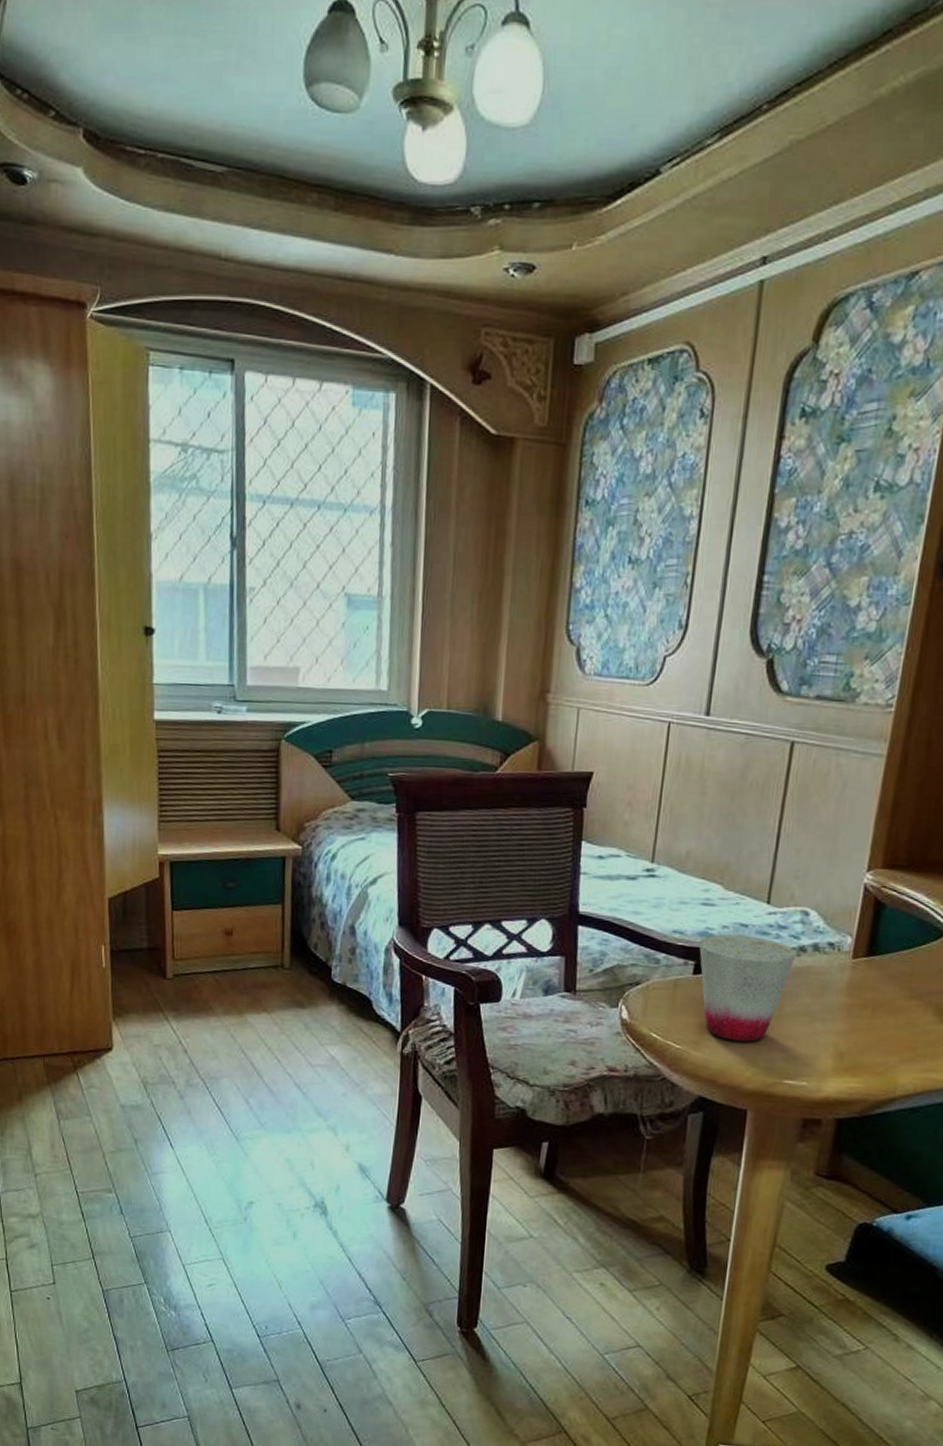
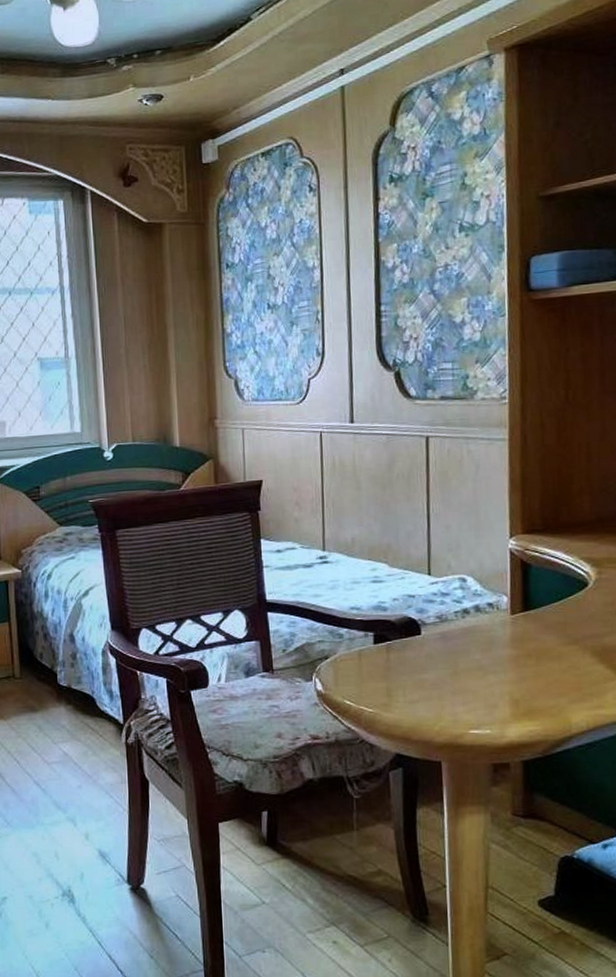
cup: present [698,934,797,1042] -> none [374,605,461,700]

